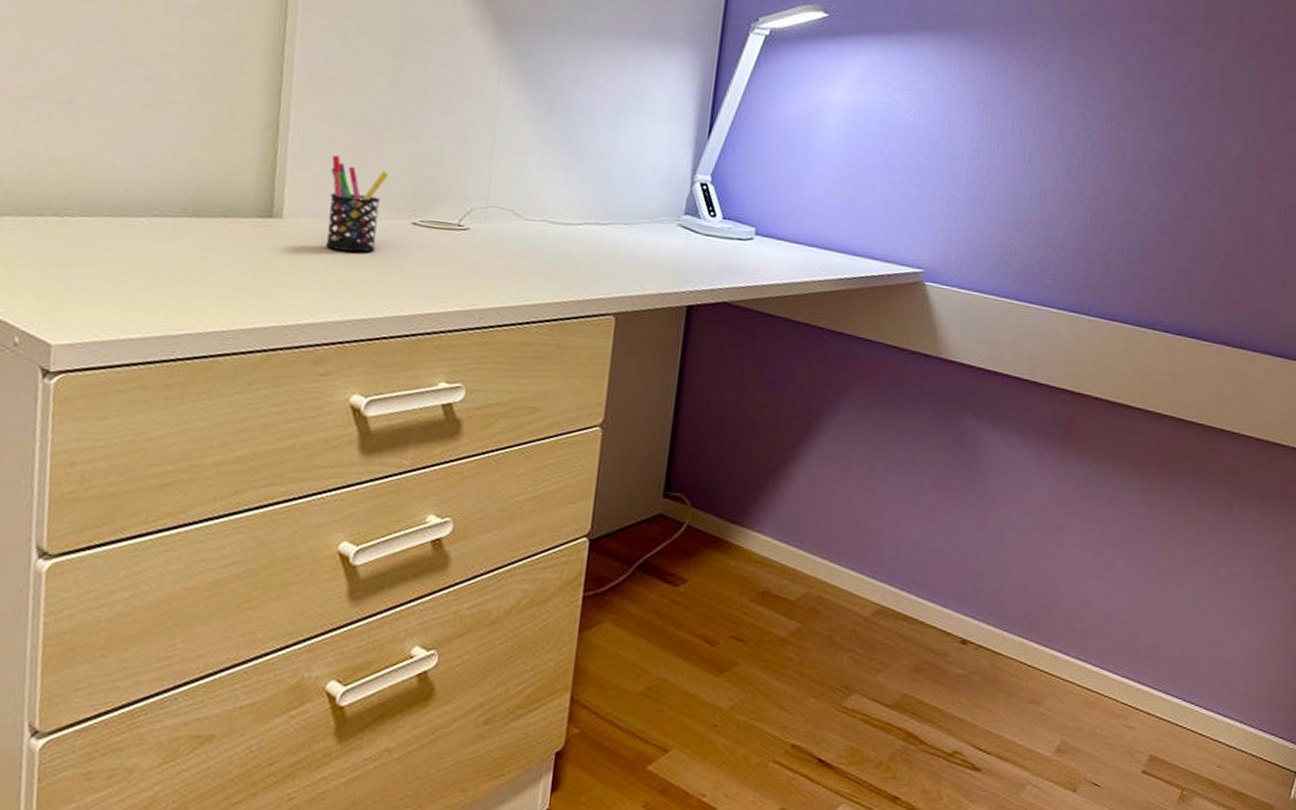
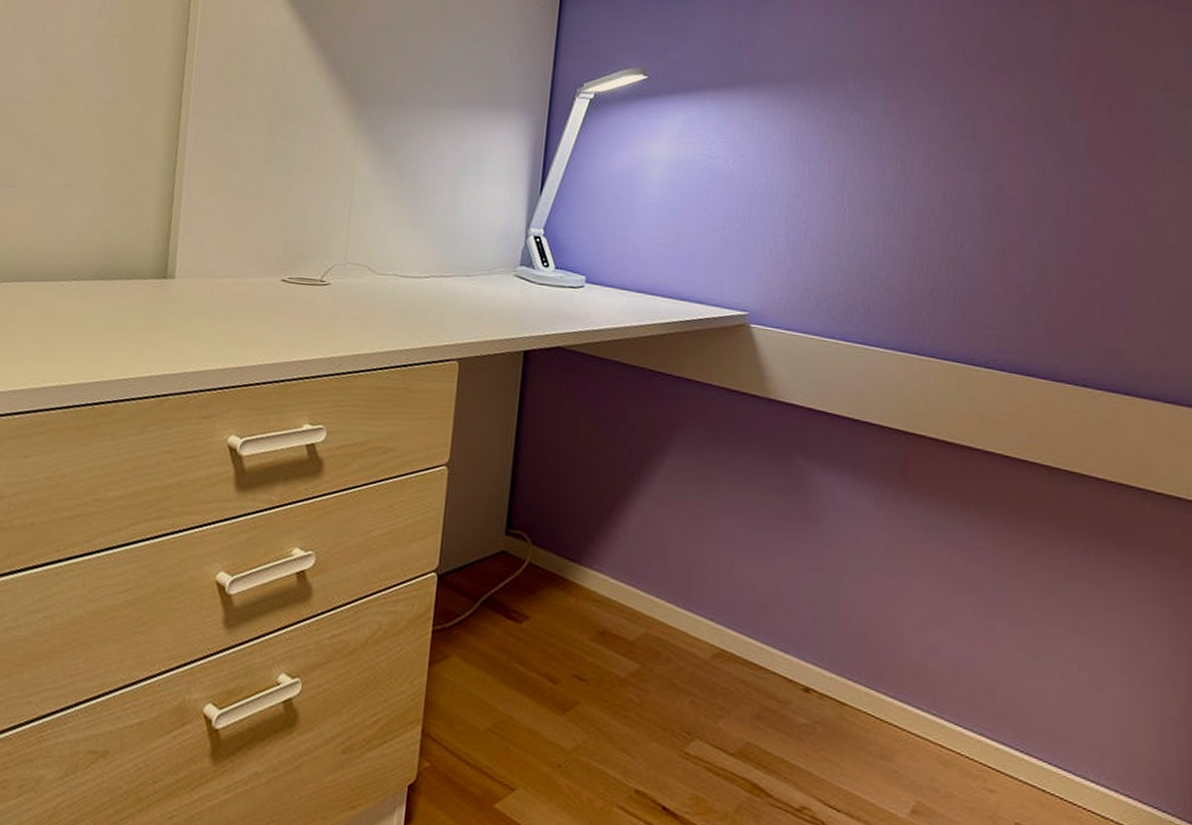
pen holder: present [325,154,389,253] -> none [209,222,262,308]

